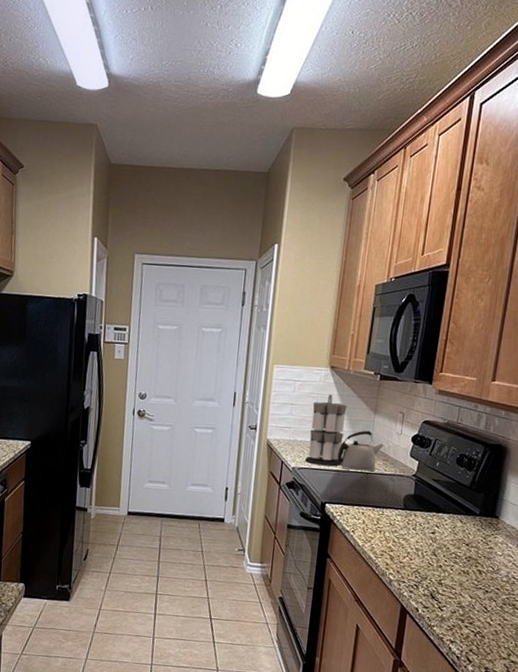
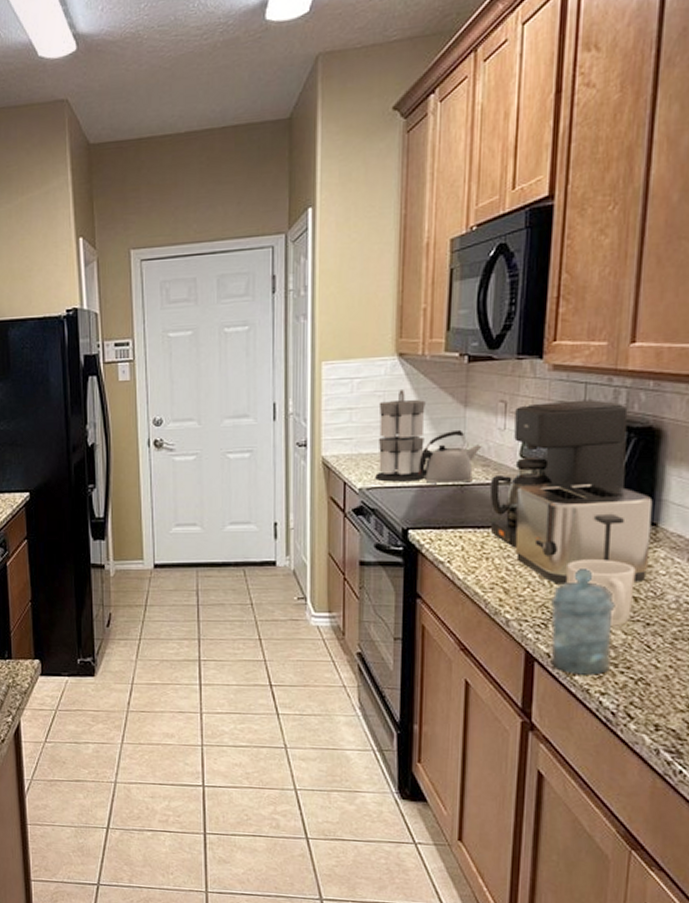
coffee maker: none [384,417,486,526] -> present [489,399,628,548]
toaster: none [400,477,498,559] -> present [515,481,653,584]
canister: none [418,545,466,627] -> present [550,569,616,675]
mug: none [434,538,482,591] -> present [566,559,636,626]

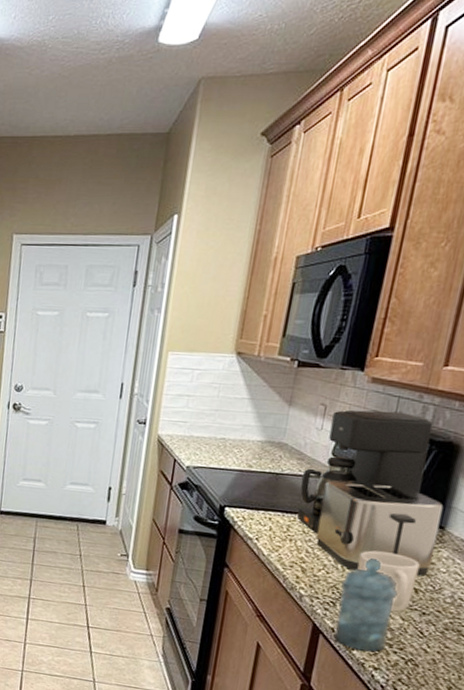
spice rack: present [375,390,426,482] -> none [202,384,255,466]
kettle: present [418,429,482,485] -> none [240,424,300,473]

